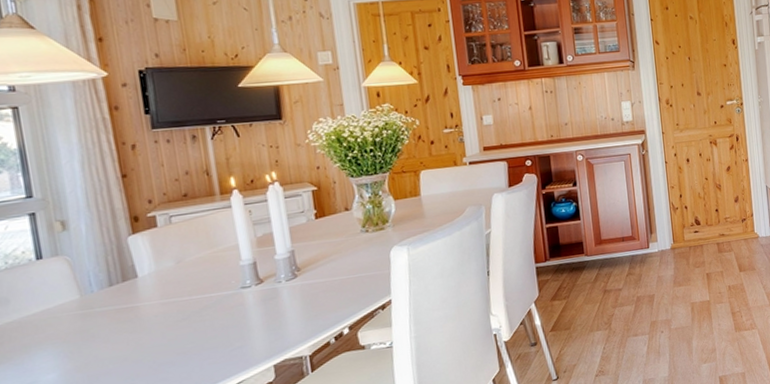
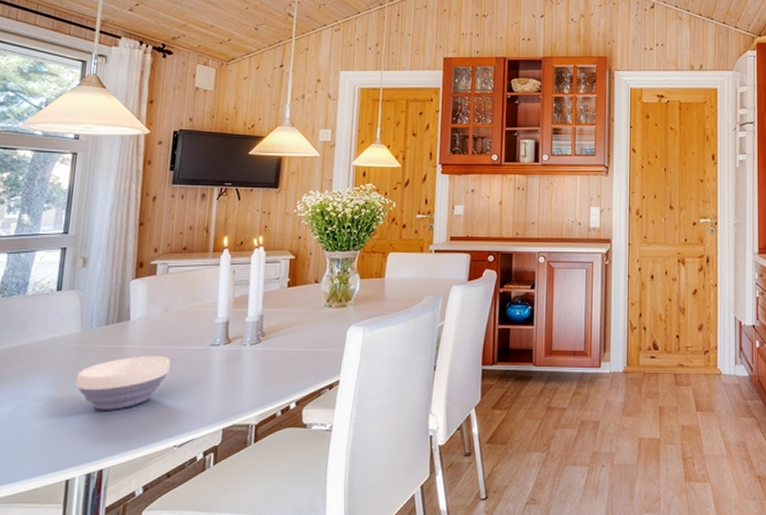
bowl: none [88,307,199,372] -> present [76,355,170,410]

